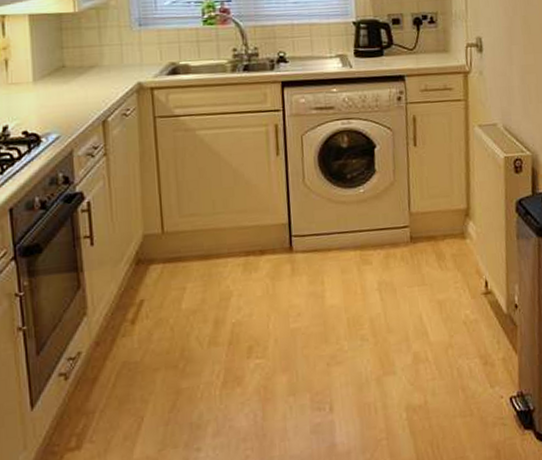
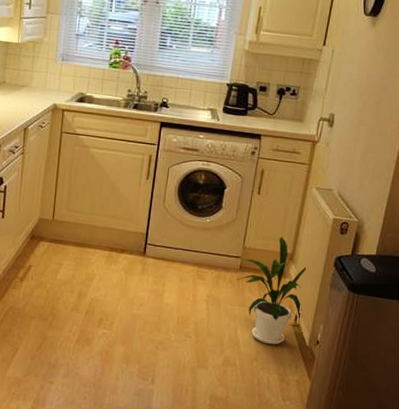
house plant: none [404,191,493,324] -> present [236,237,308,345]

